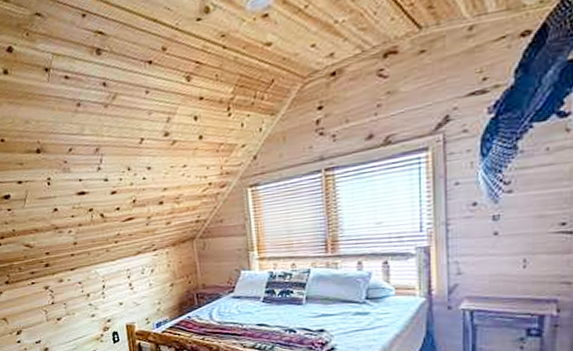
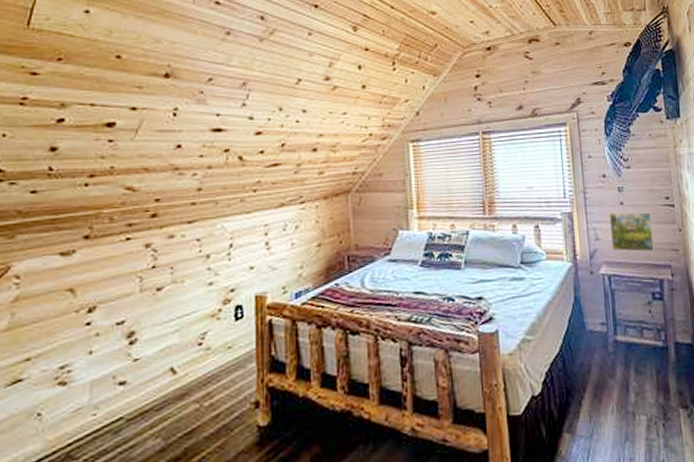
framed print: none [477,241,537,286] -> present [608,211,655,253]

